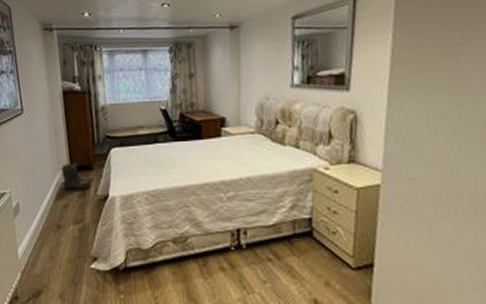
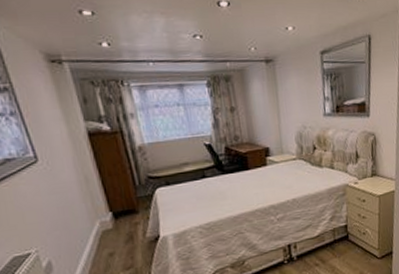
boots: present [61,163,91,191] -> none [99,208,138,239]

